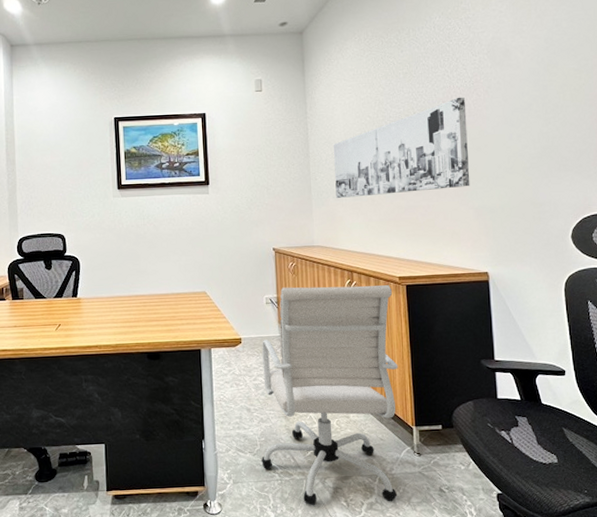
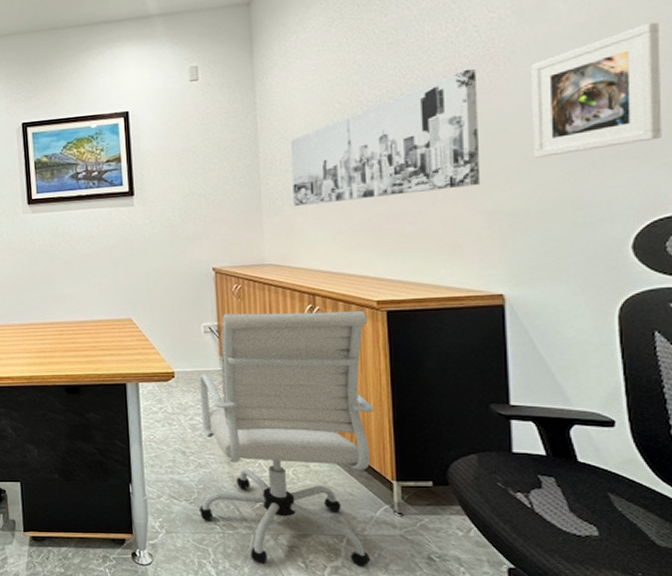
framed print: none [502,72,587,168] -> present [531,21,662,158]

